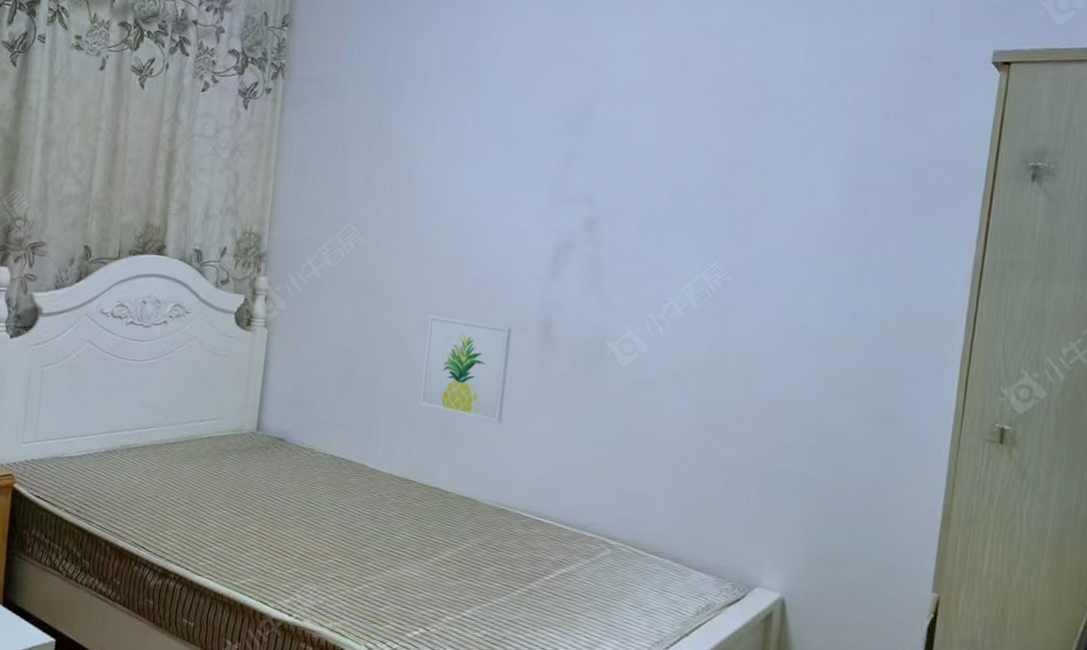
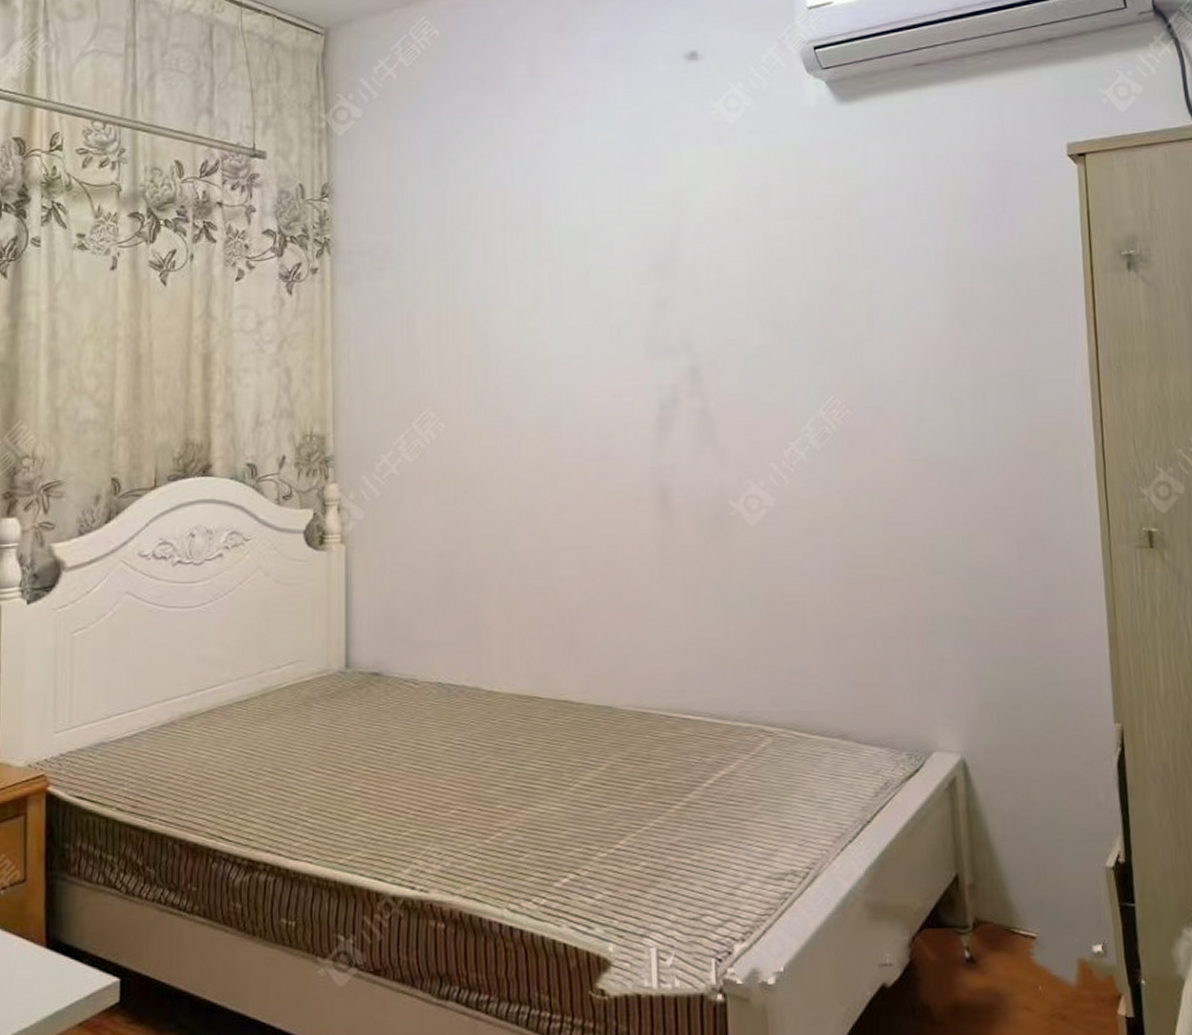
wall art: present [420,314,512,423] -> none [529,499,629,613]

